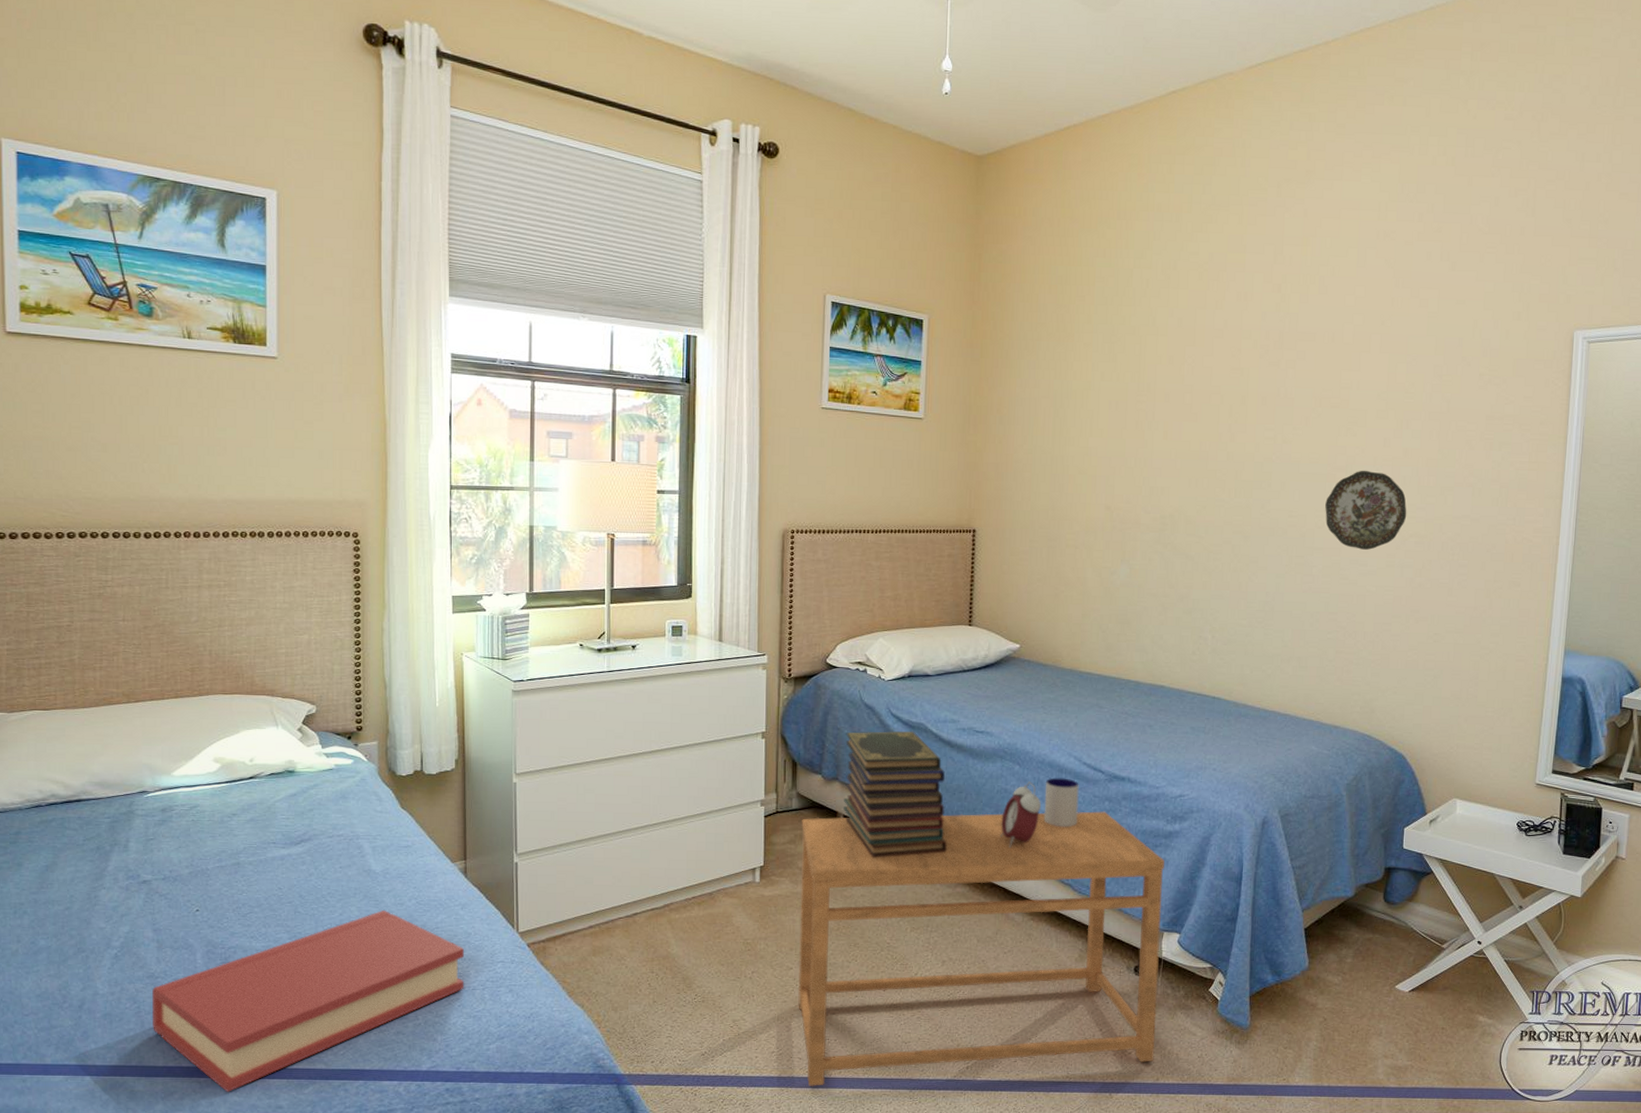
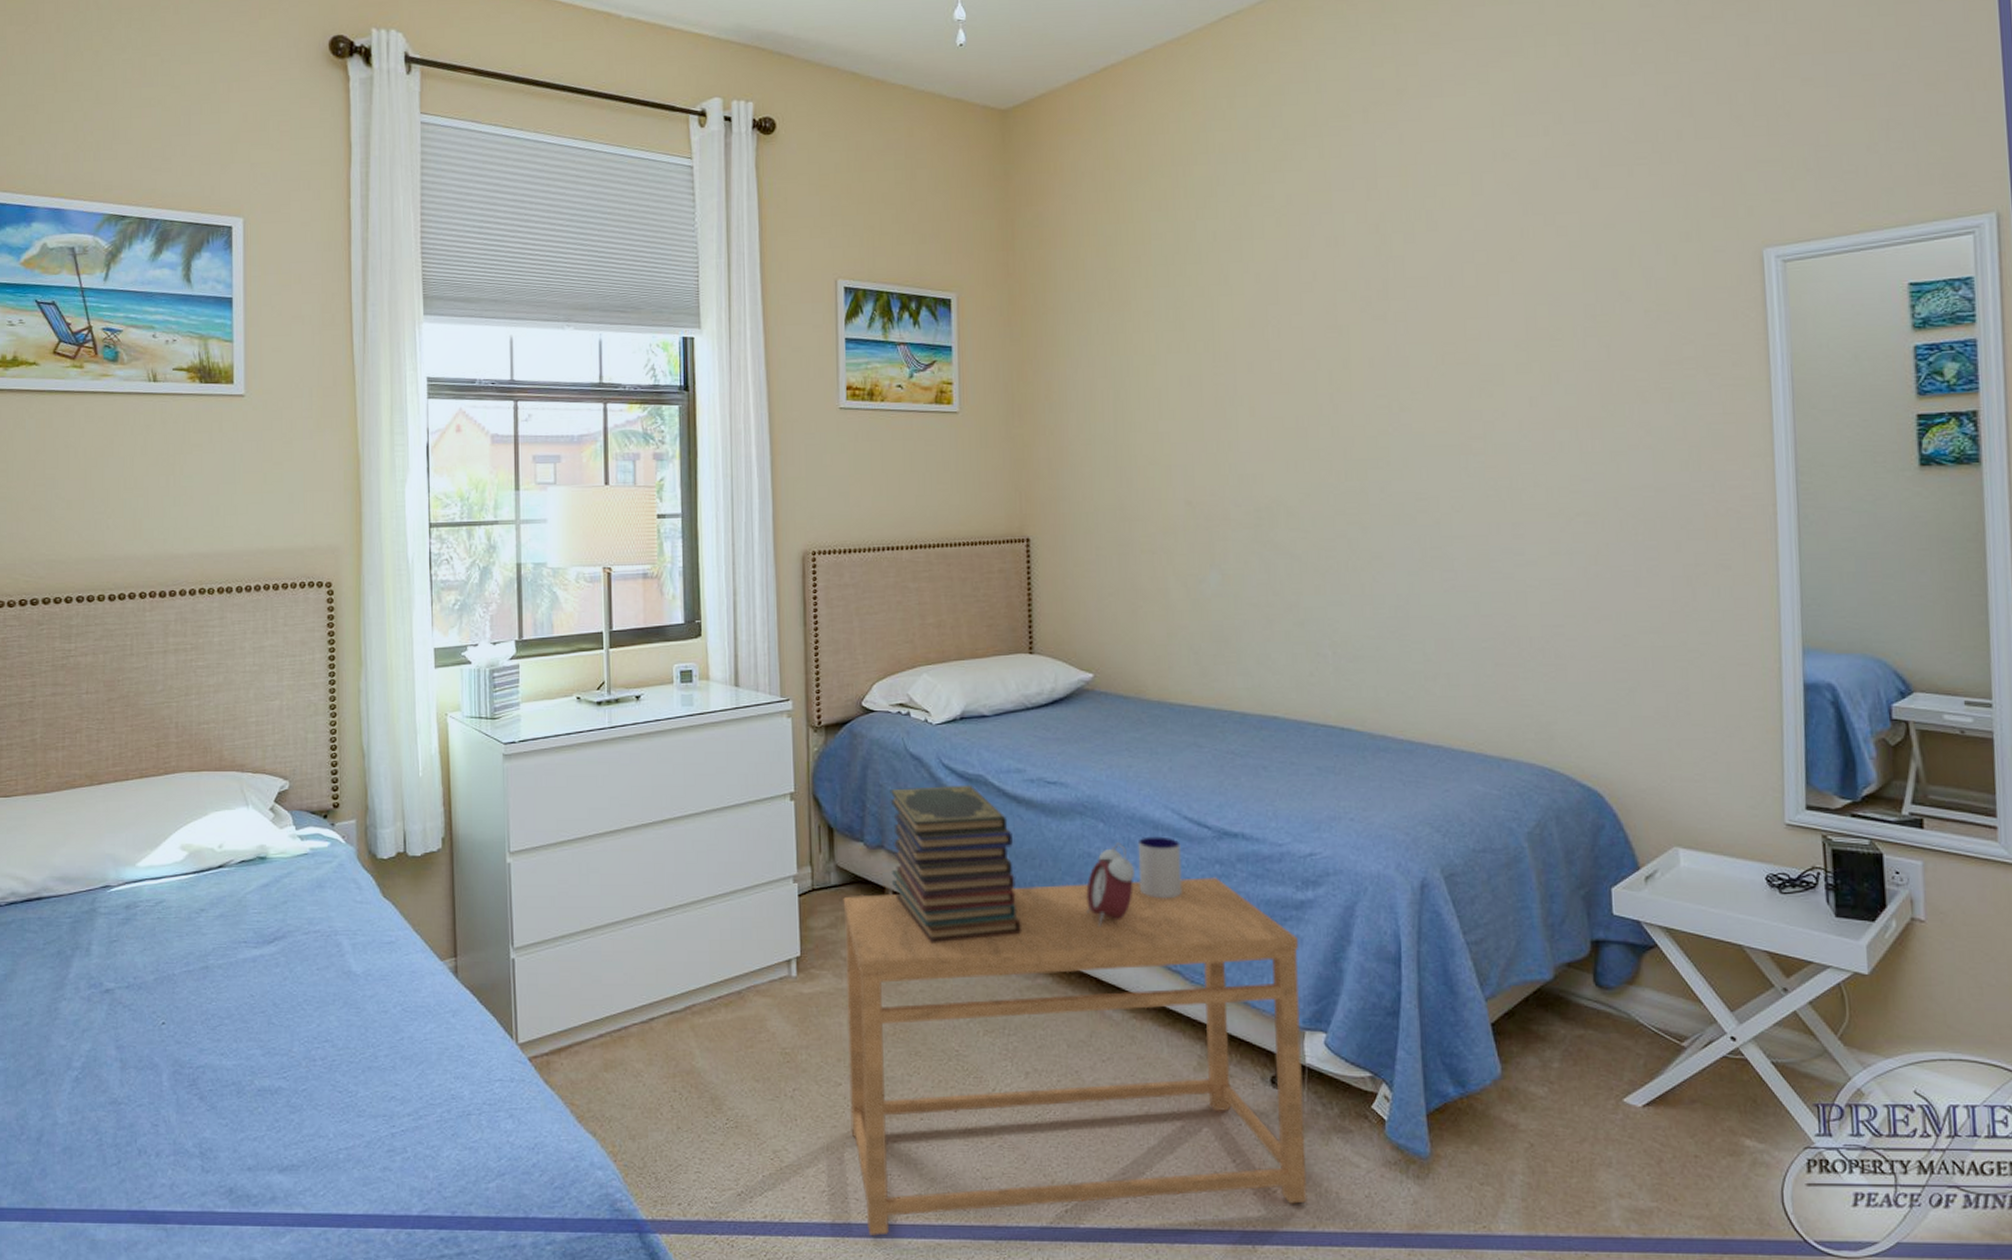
hardback book: present [152,909,465,1092] -> none [115,1018,458,1242]
decorative plate: present [1325,470,1407,550] -> none [1462,437,1570,535]

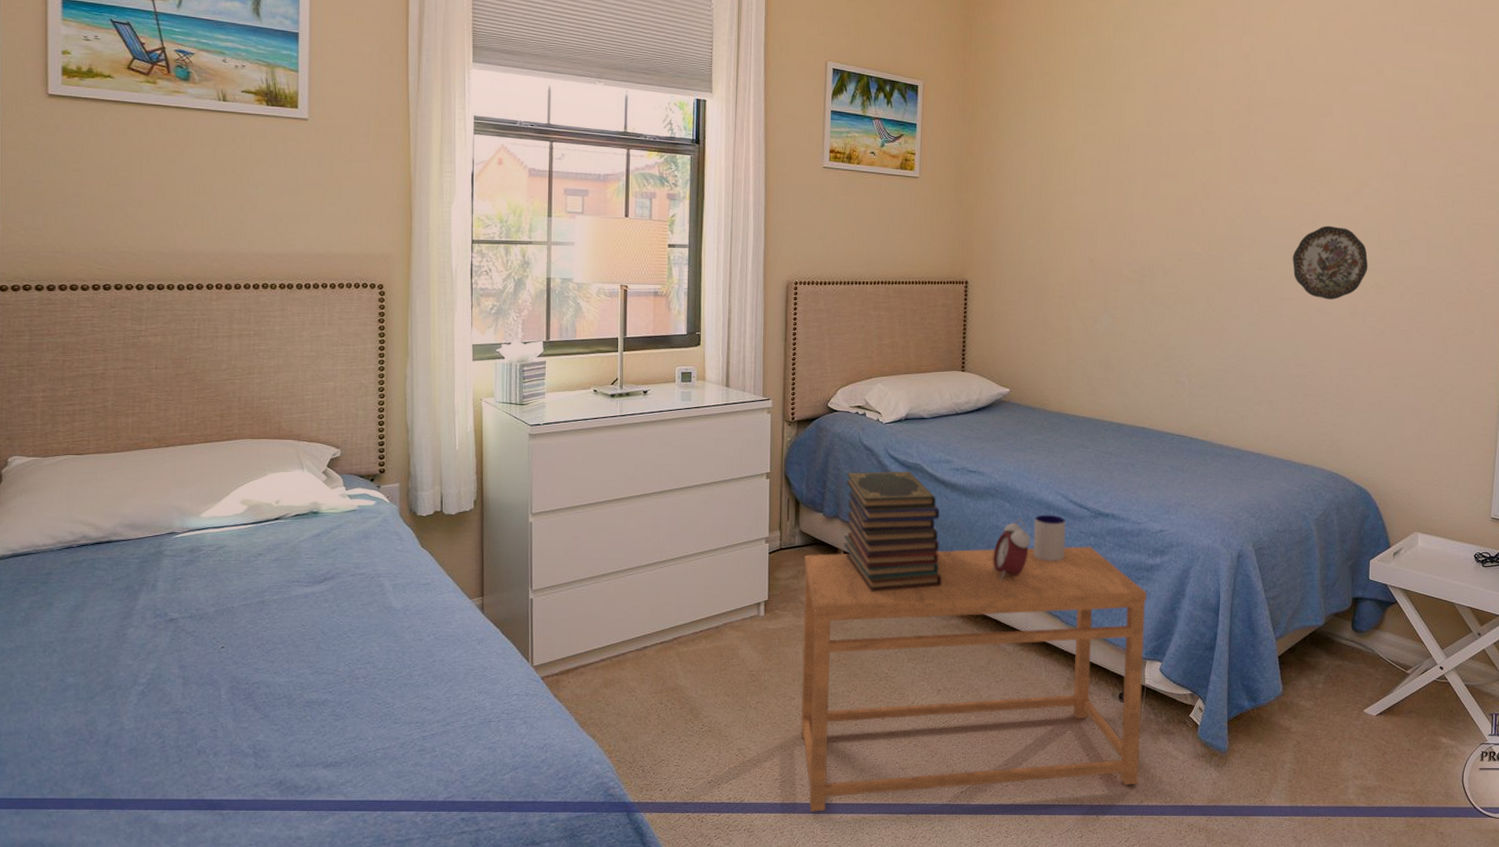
decorative plate: none [1462,437,1570,535] -> present [1293,225,1368,300]

